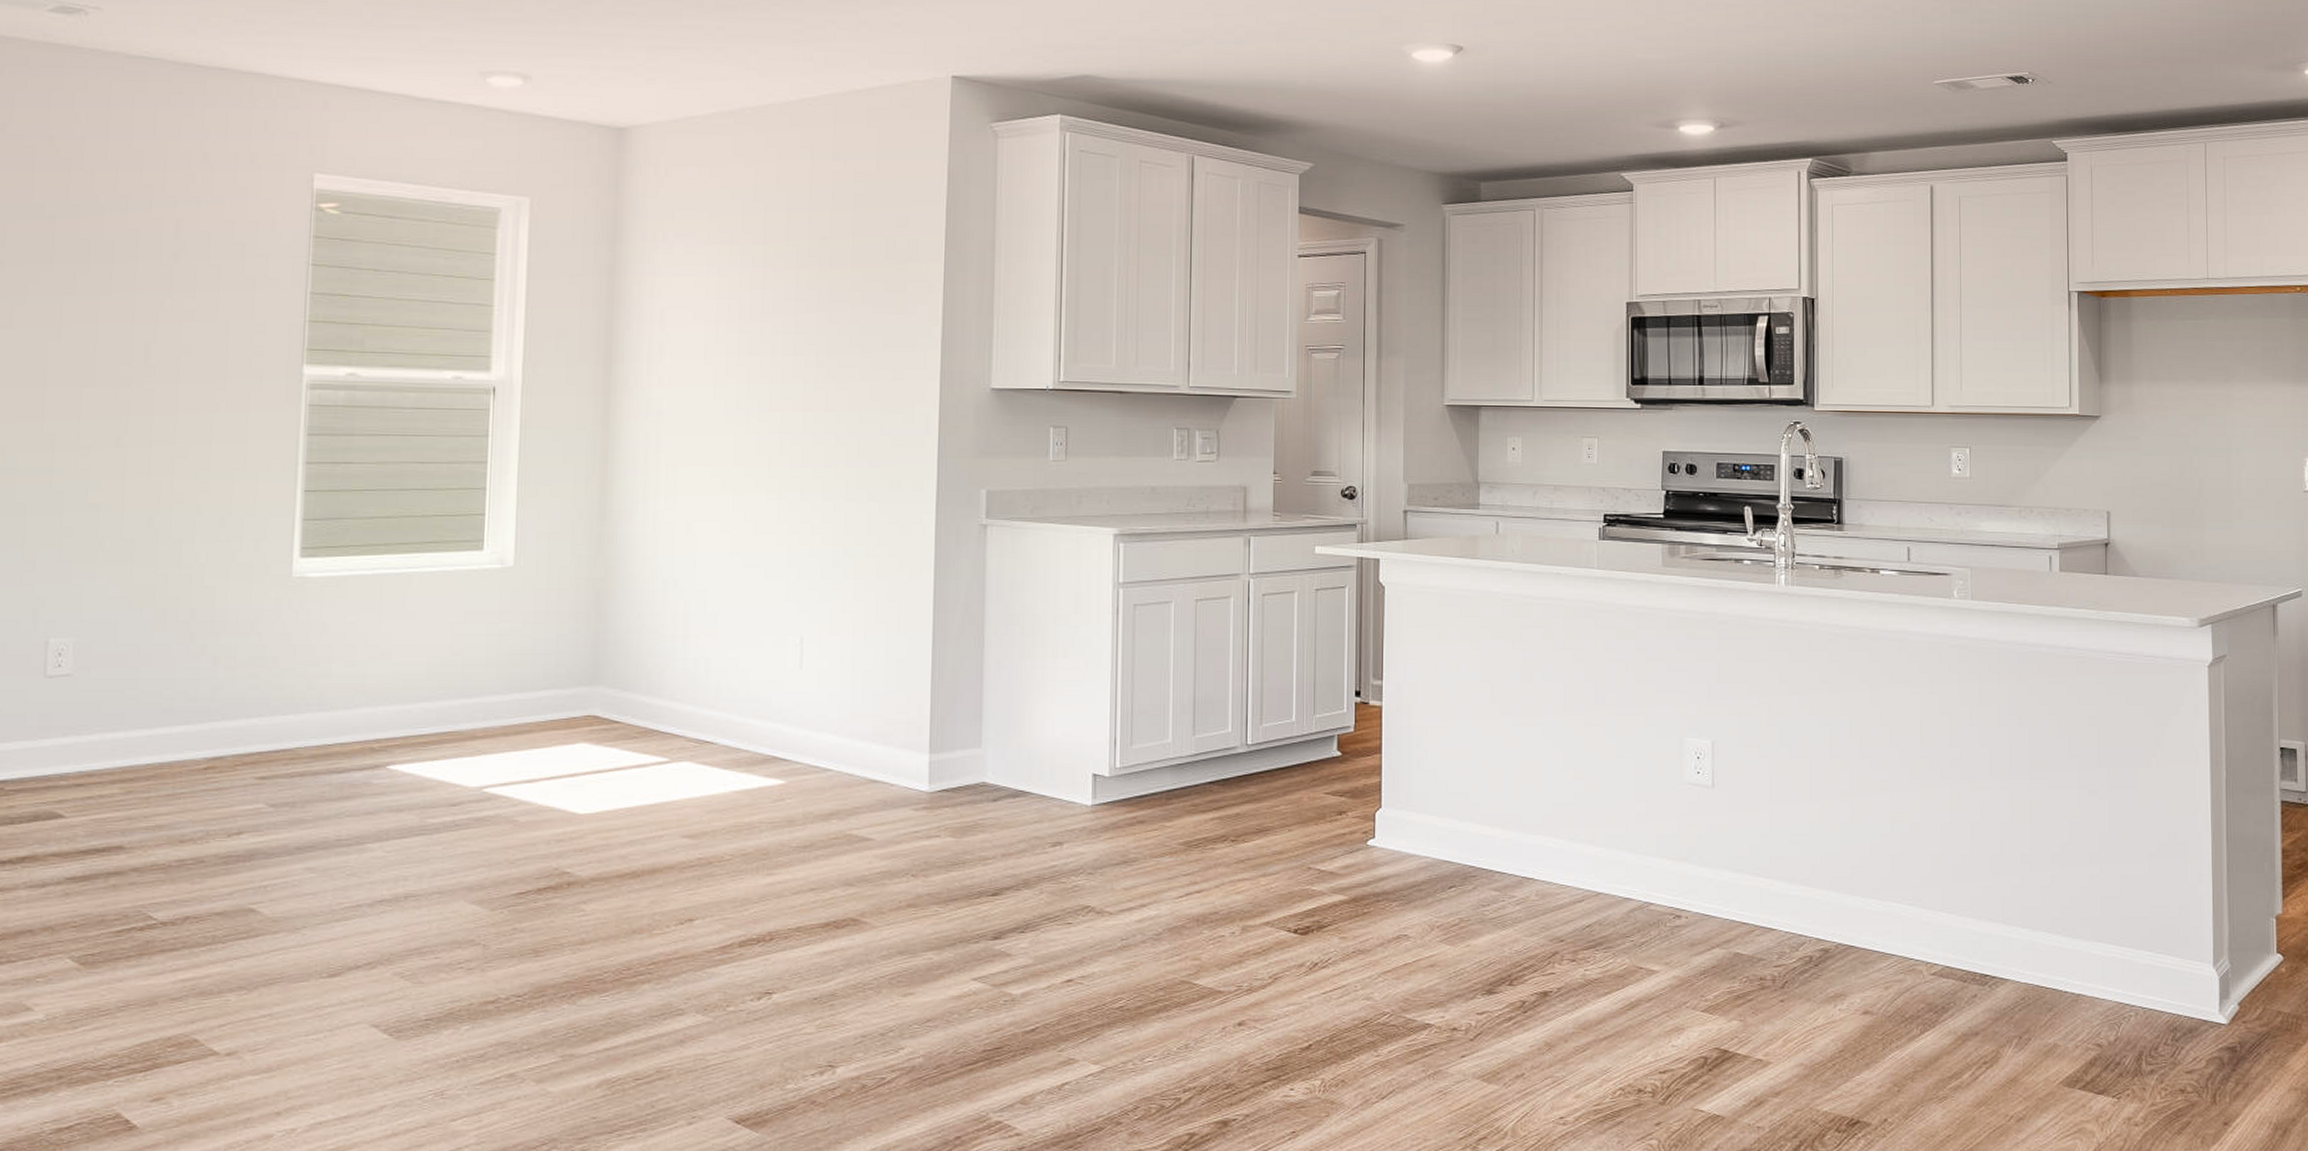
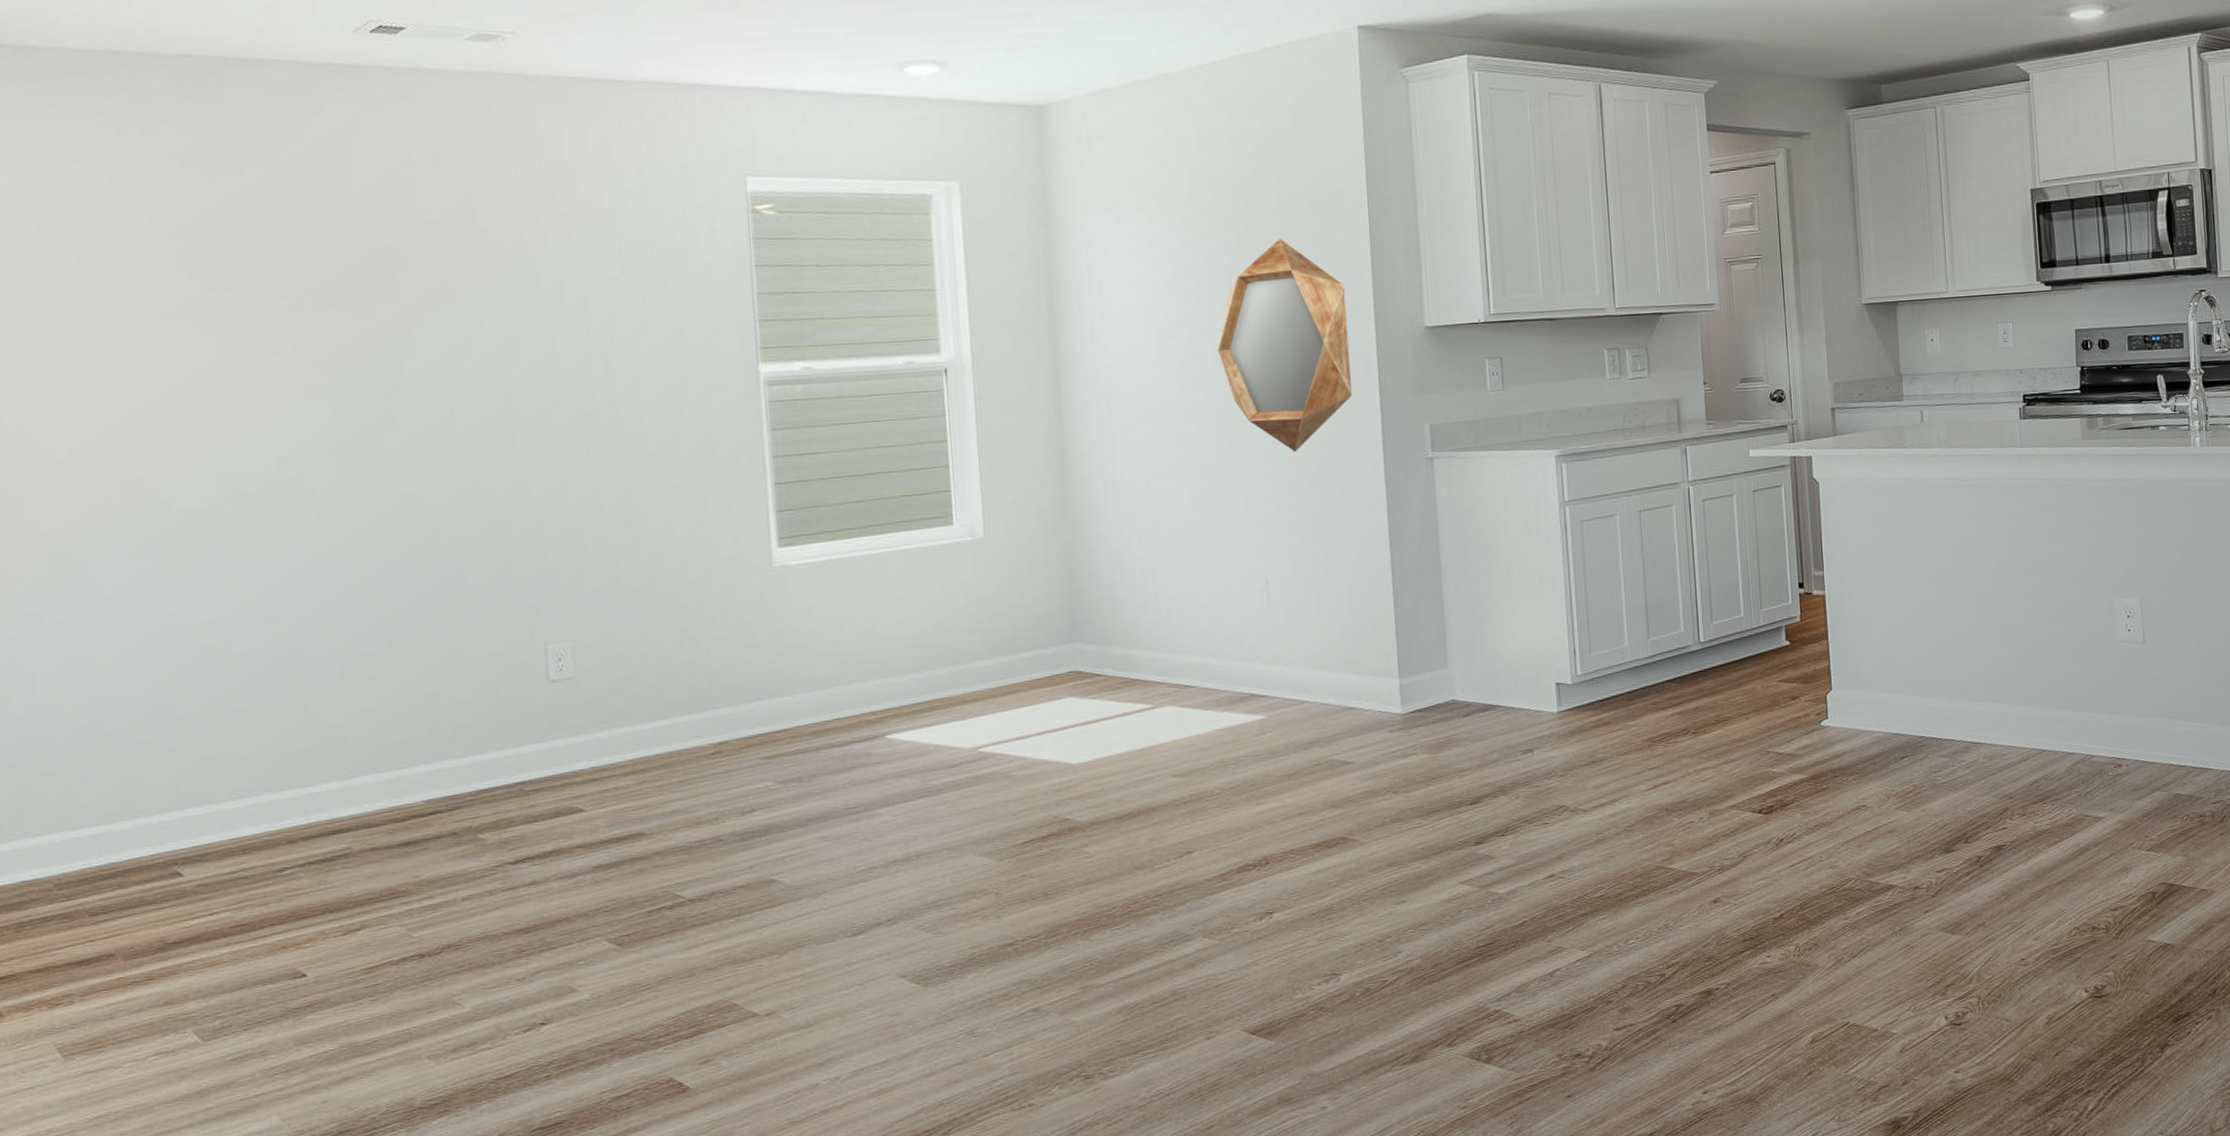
home mirror: none [775,285,913,507] -> present [1217,239,1352,453]

